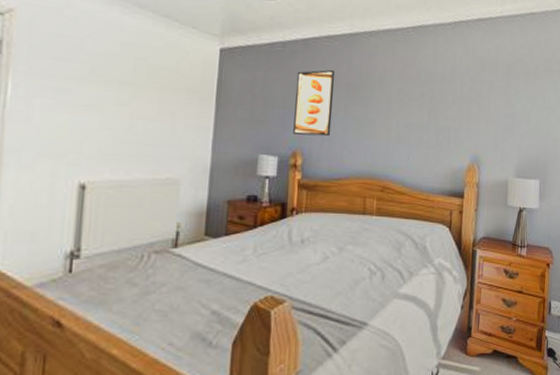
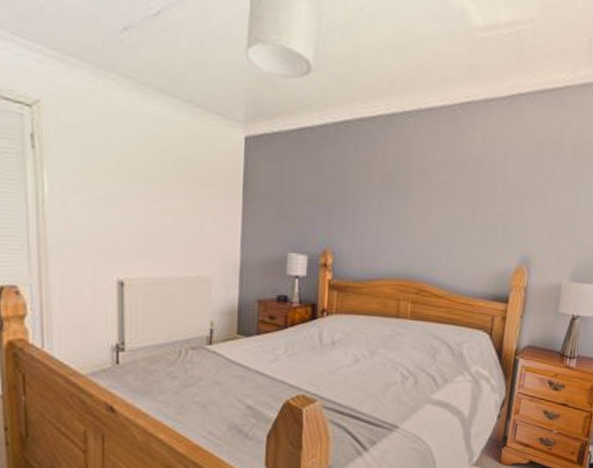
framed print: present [293,69,336,137] -> none [323,158,369,234]

